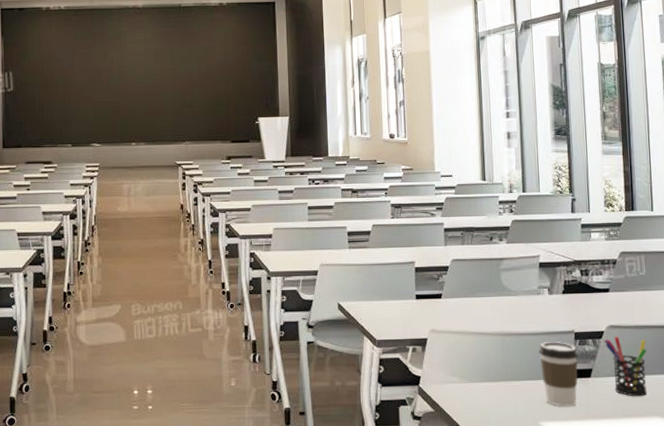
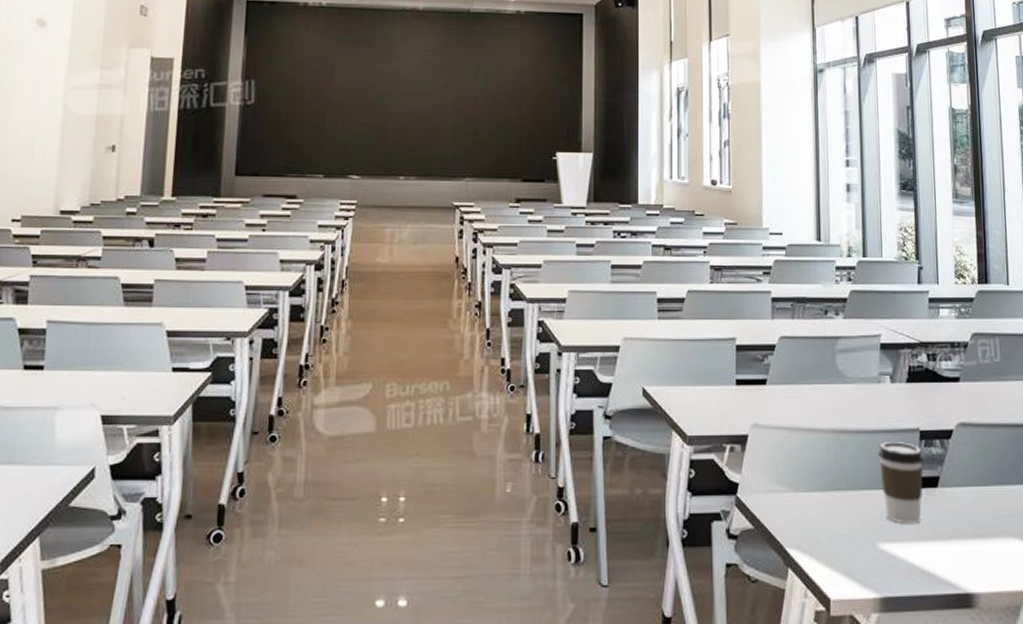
pen holder: present [604,337,648,397] -> none [953,437,1002,512]

